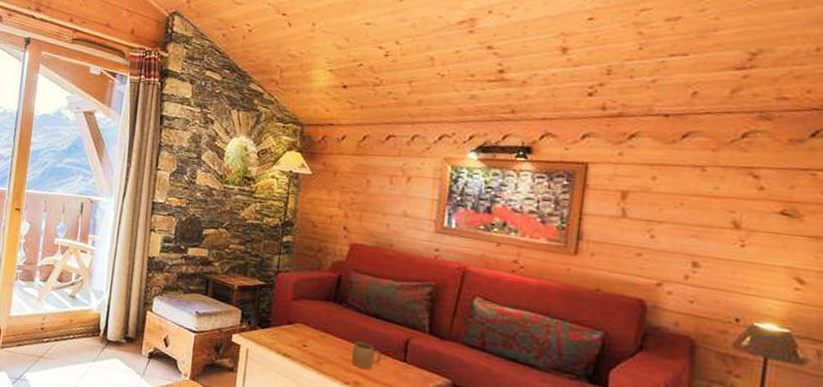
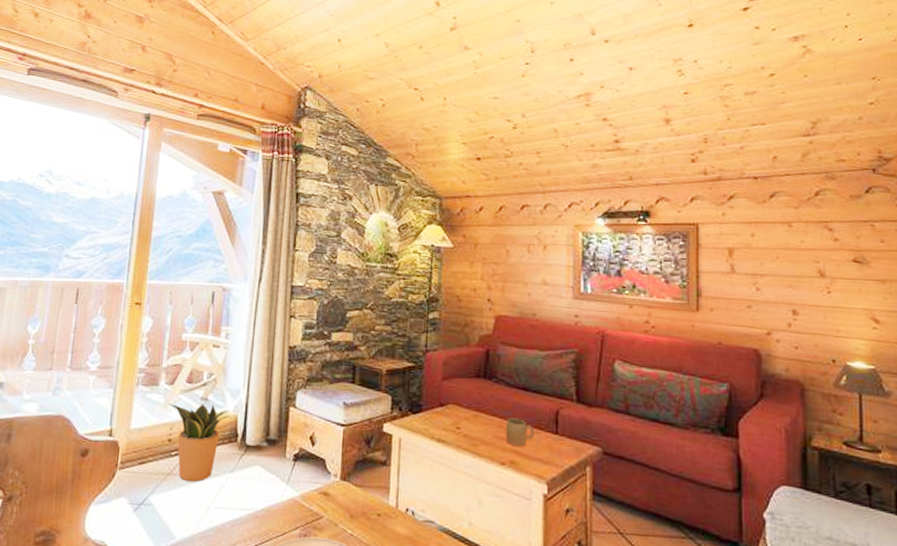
potted plant: none [42,298,94,366] -> present [168,403,230,482]

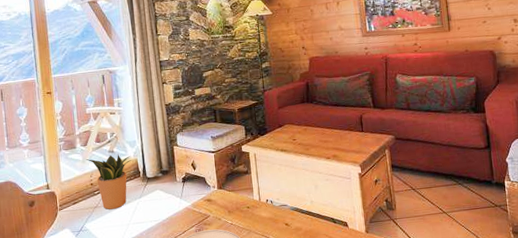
mug: present [505,417,534,447] -> none [326,126,347,145]

